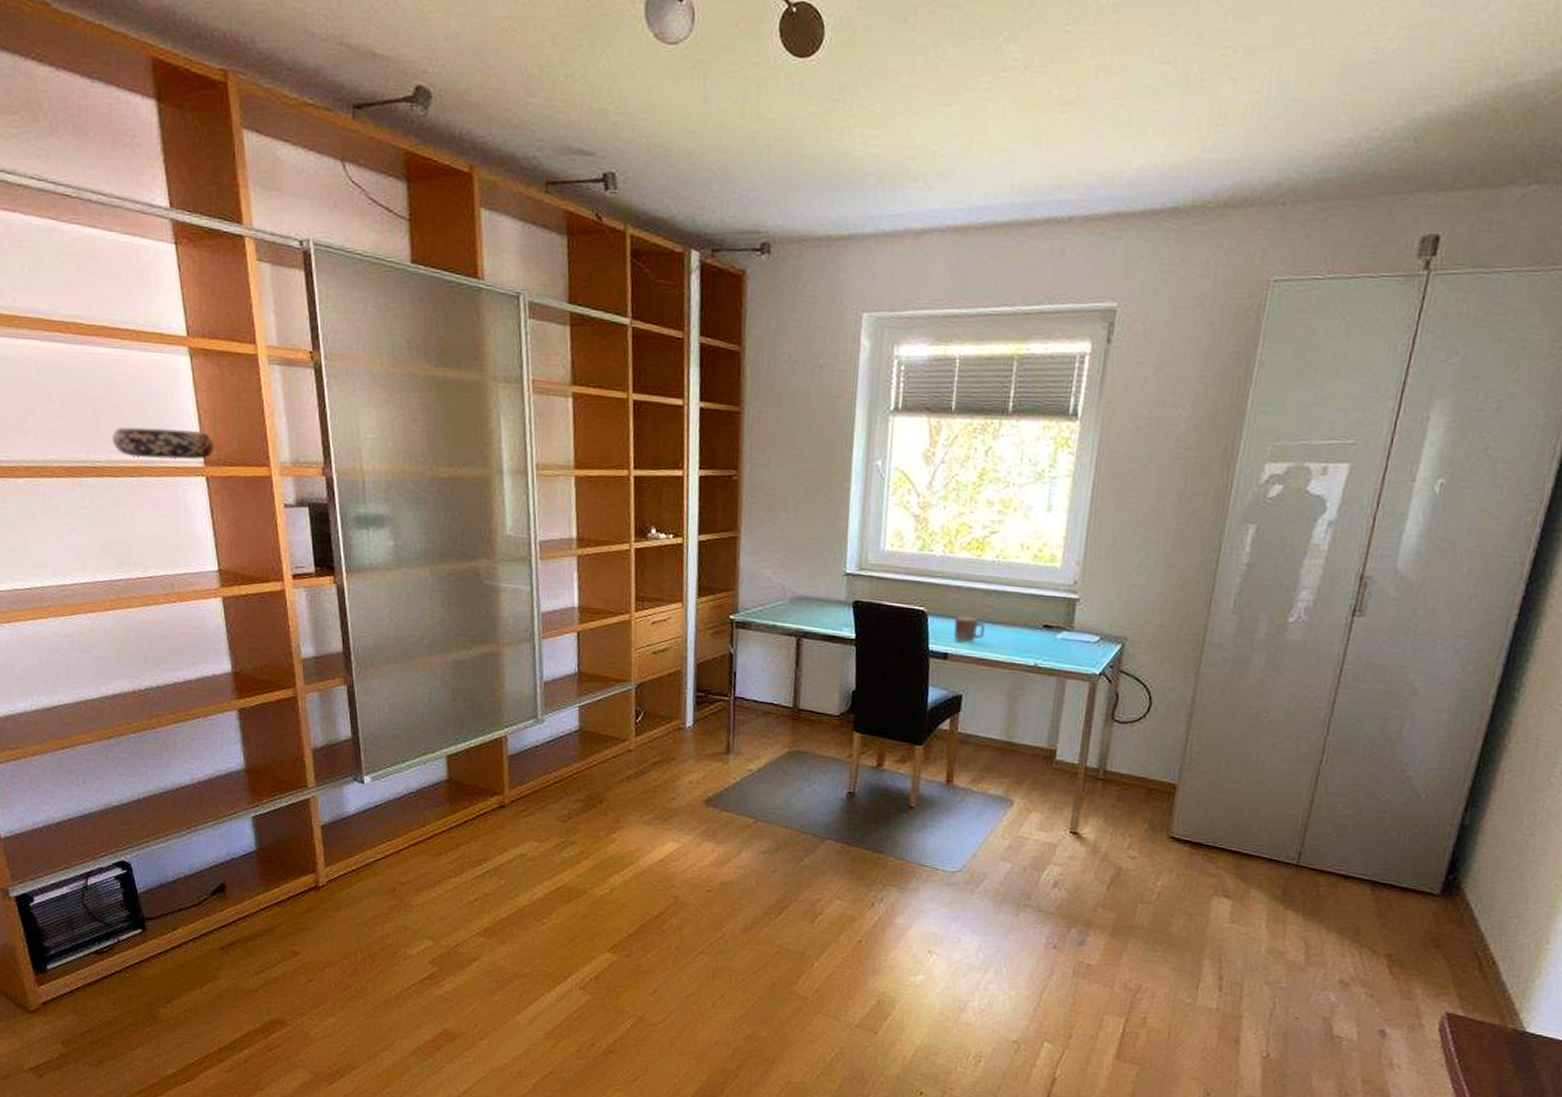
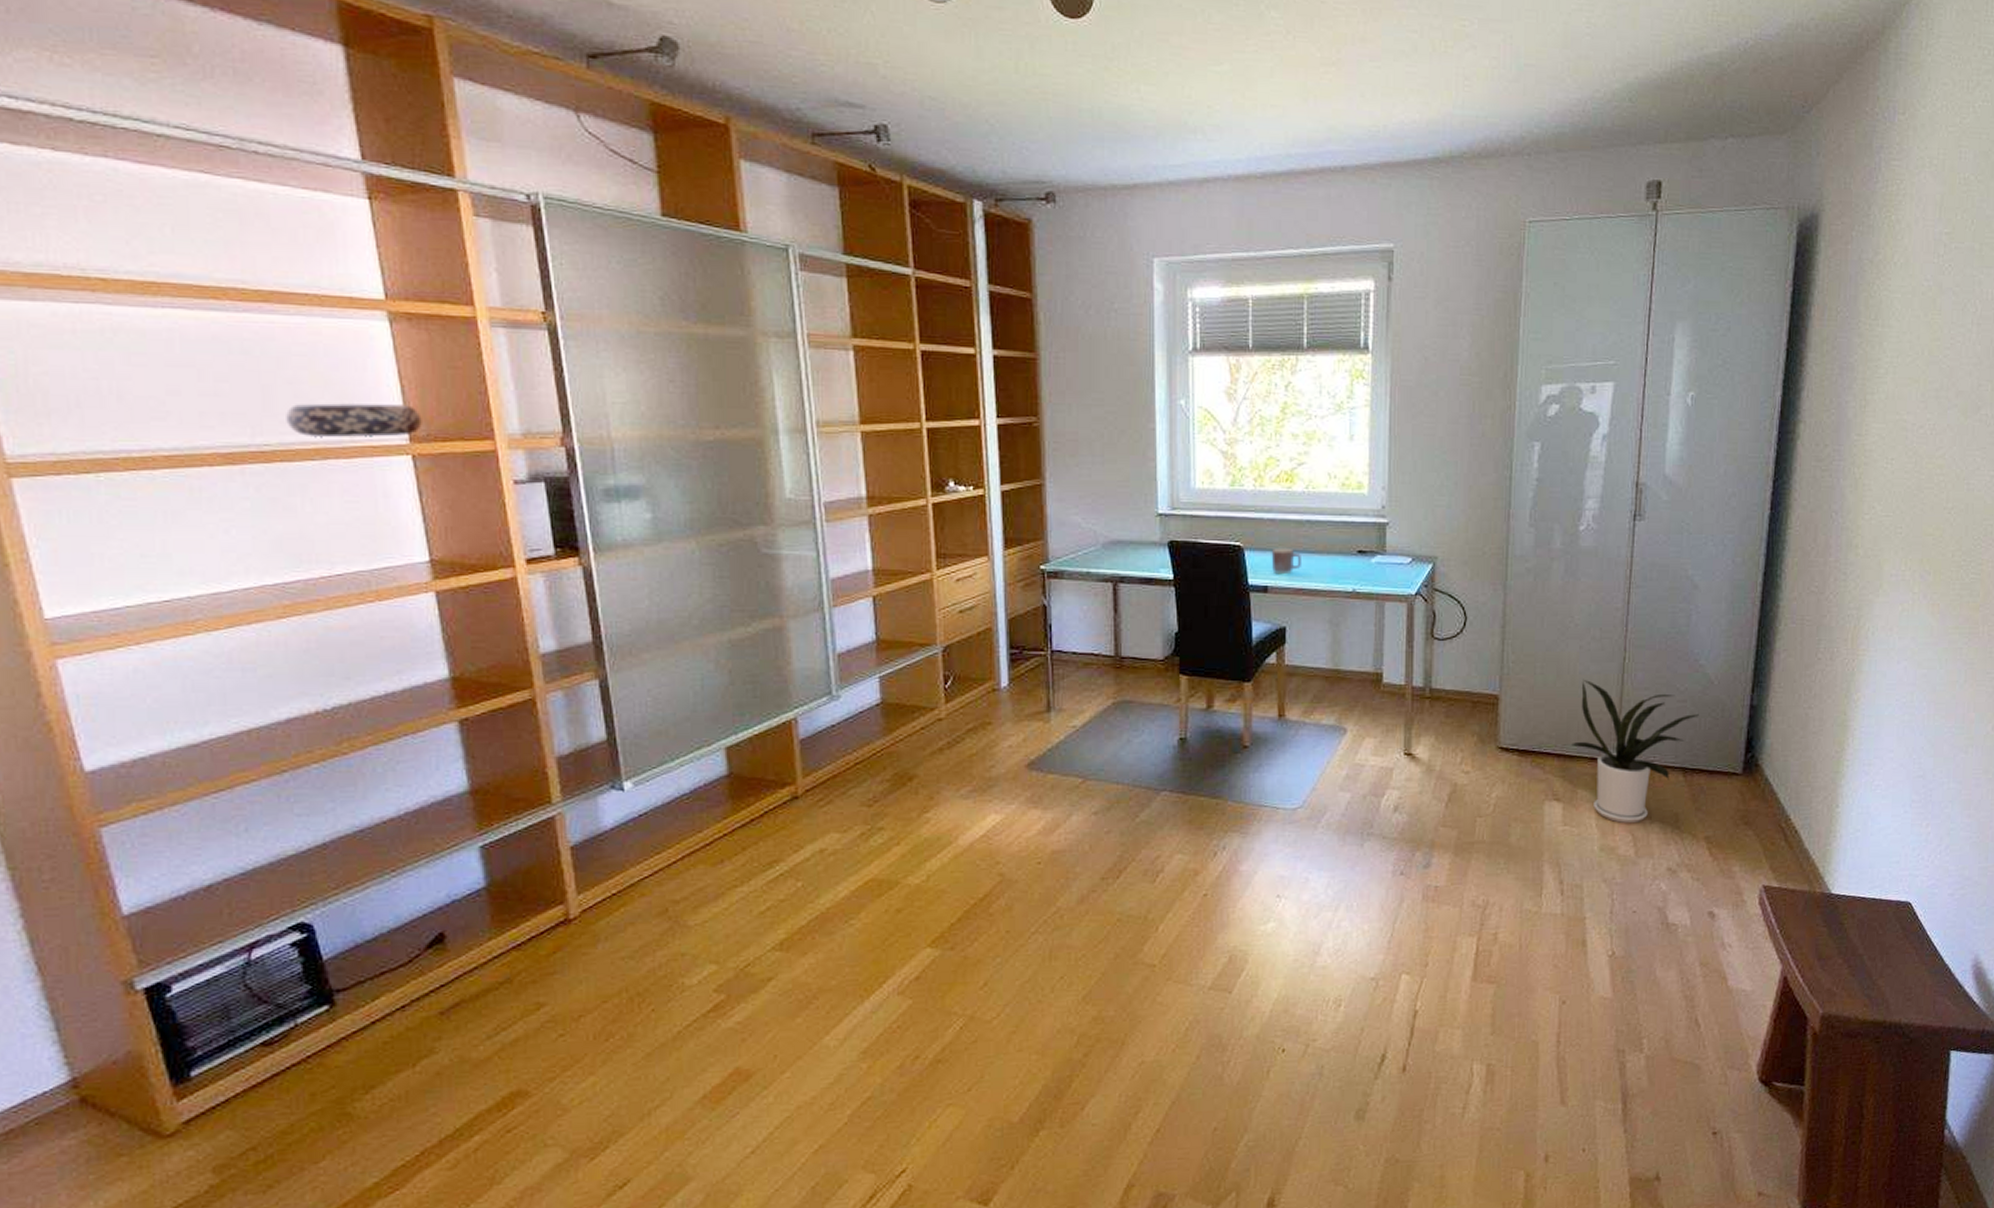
house plant: none [1248,777,1399,931] -> present [1570,679,1699,824]

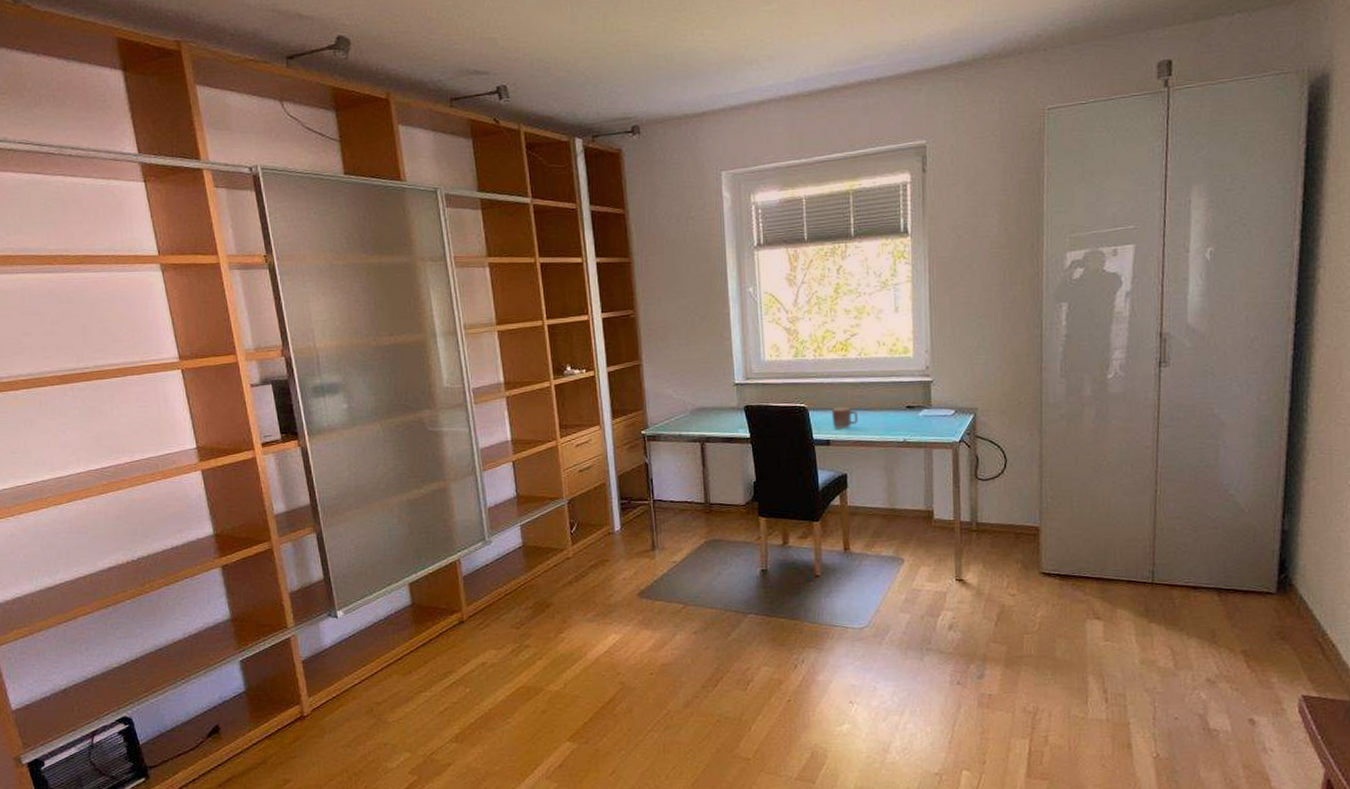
decorative bowl: present [284,403,422,437] -> none [97,332,187,360]
house plant: present [1570,679,1699,824] -> none [1108,510,1231,640]

